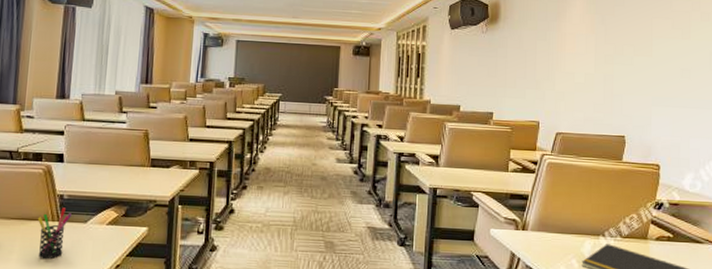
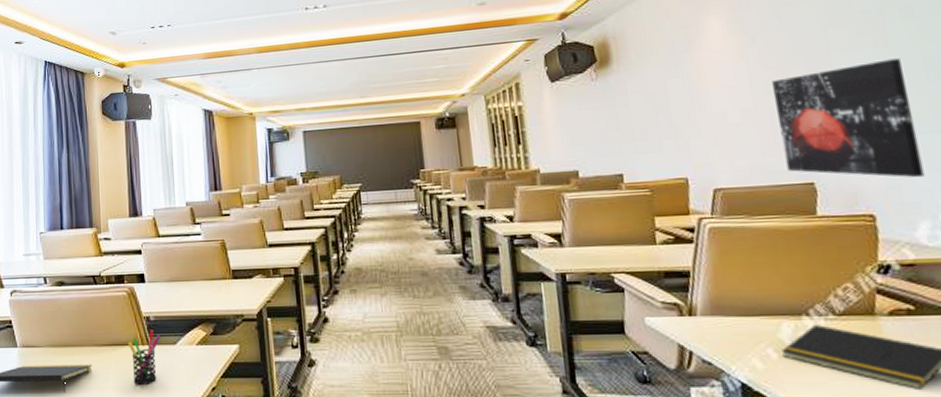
wall art: none [609,49,697,141] -> present [771,58,925,178]

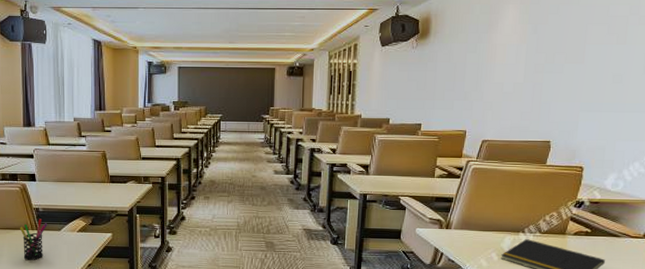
wall art: present [771,58,925,178] -> none [535,55,630,143]

